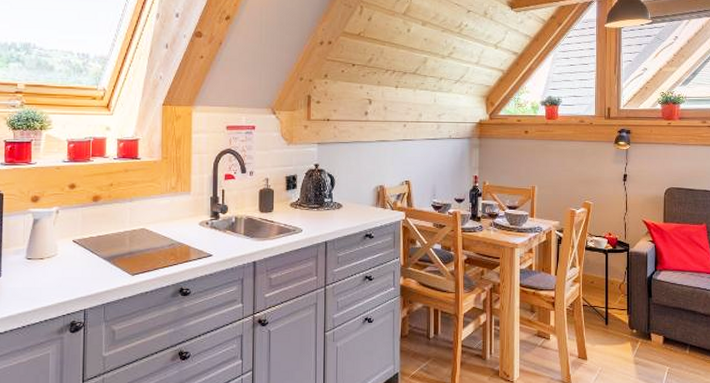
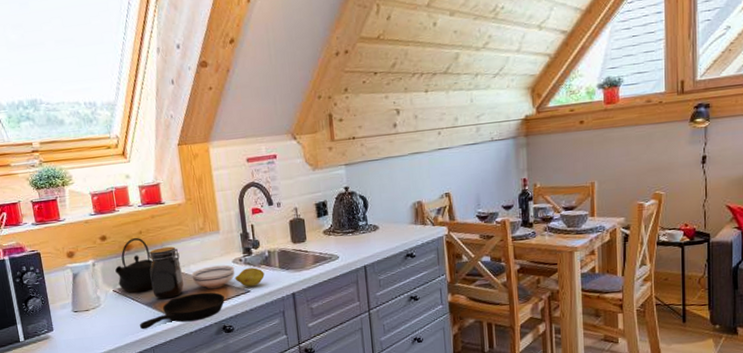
kettle: none [79,189,119,245] -> present [115,237,153,293]
frying pan: none [93,252,187,285] -> present [139,292,225,330]
jar: none [114,202,147,255] -> present [148,246,184,299]
bowl: none [156,226,200,250] -> present [191,264,235,289]
fruit: none [199,232,229,251] -> present [235,267,265,287]

